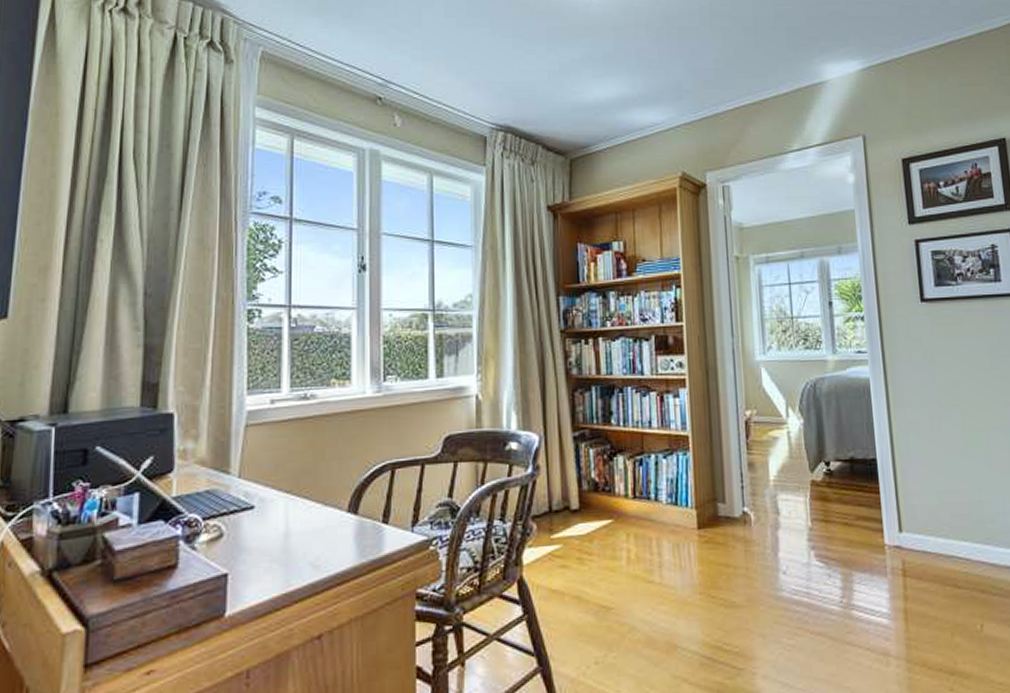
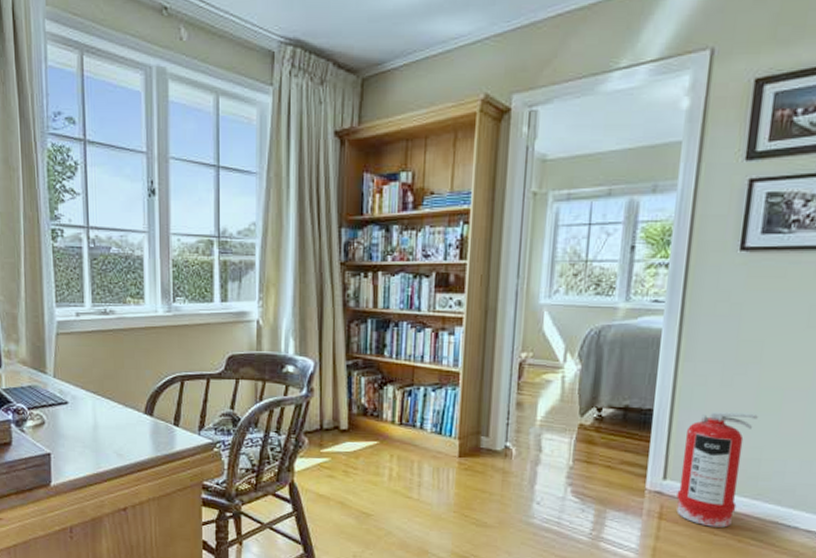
fire extinguisher: none [911,455,972,579] -> present [676,412,758,528]

